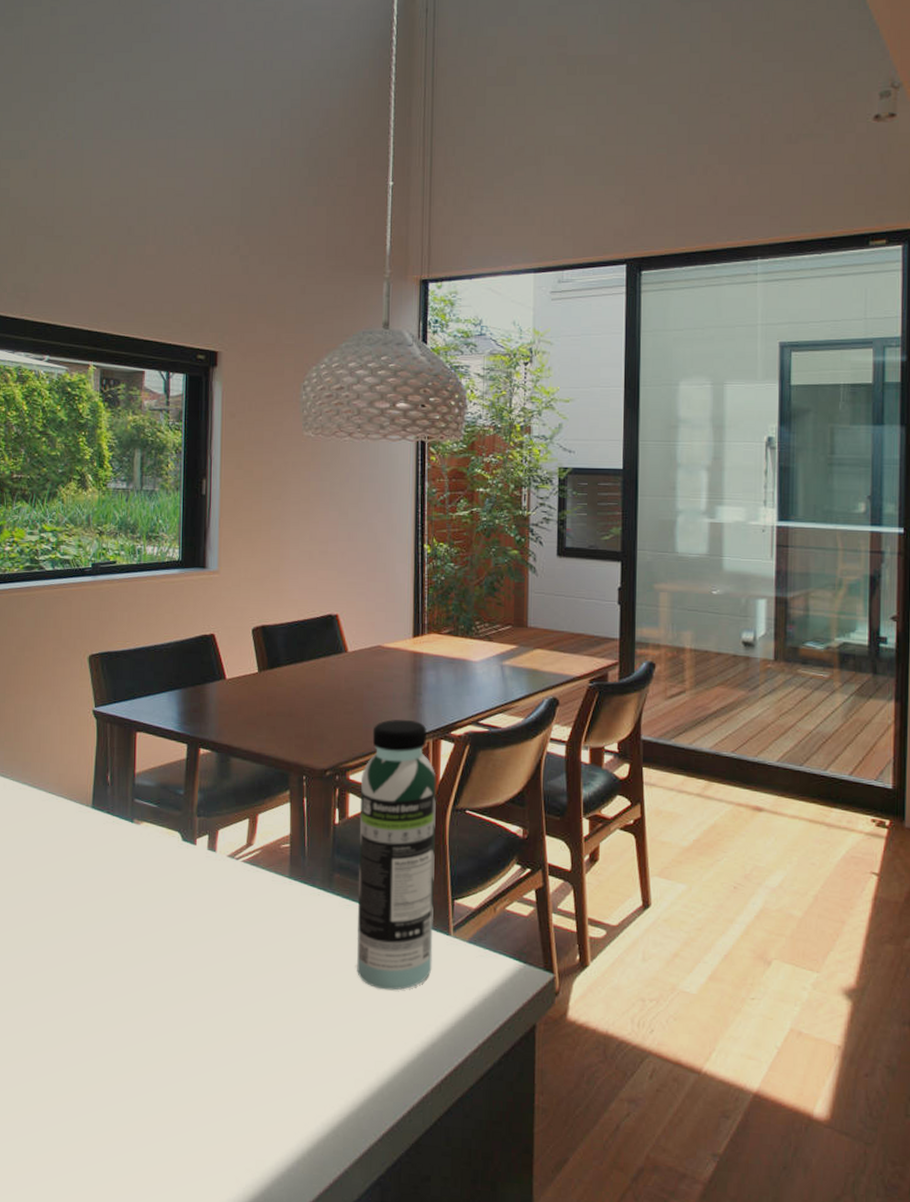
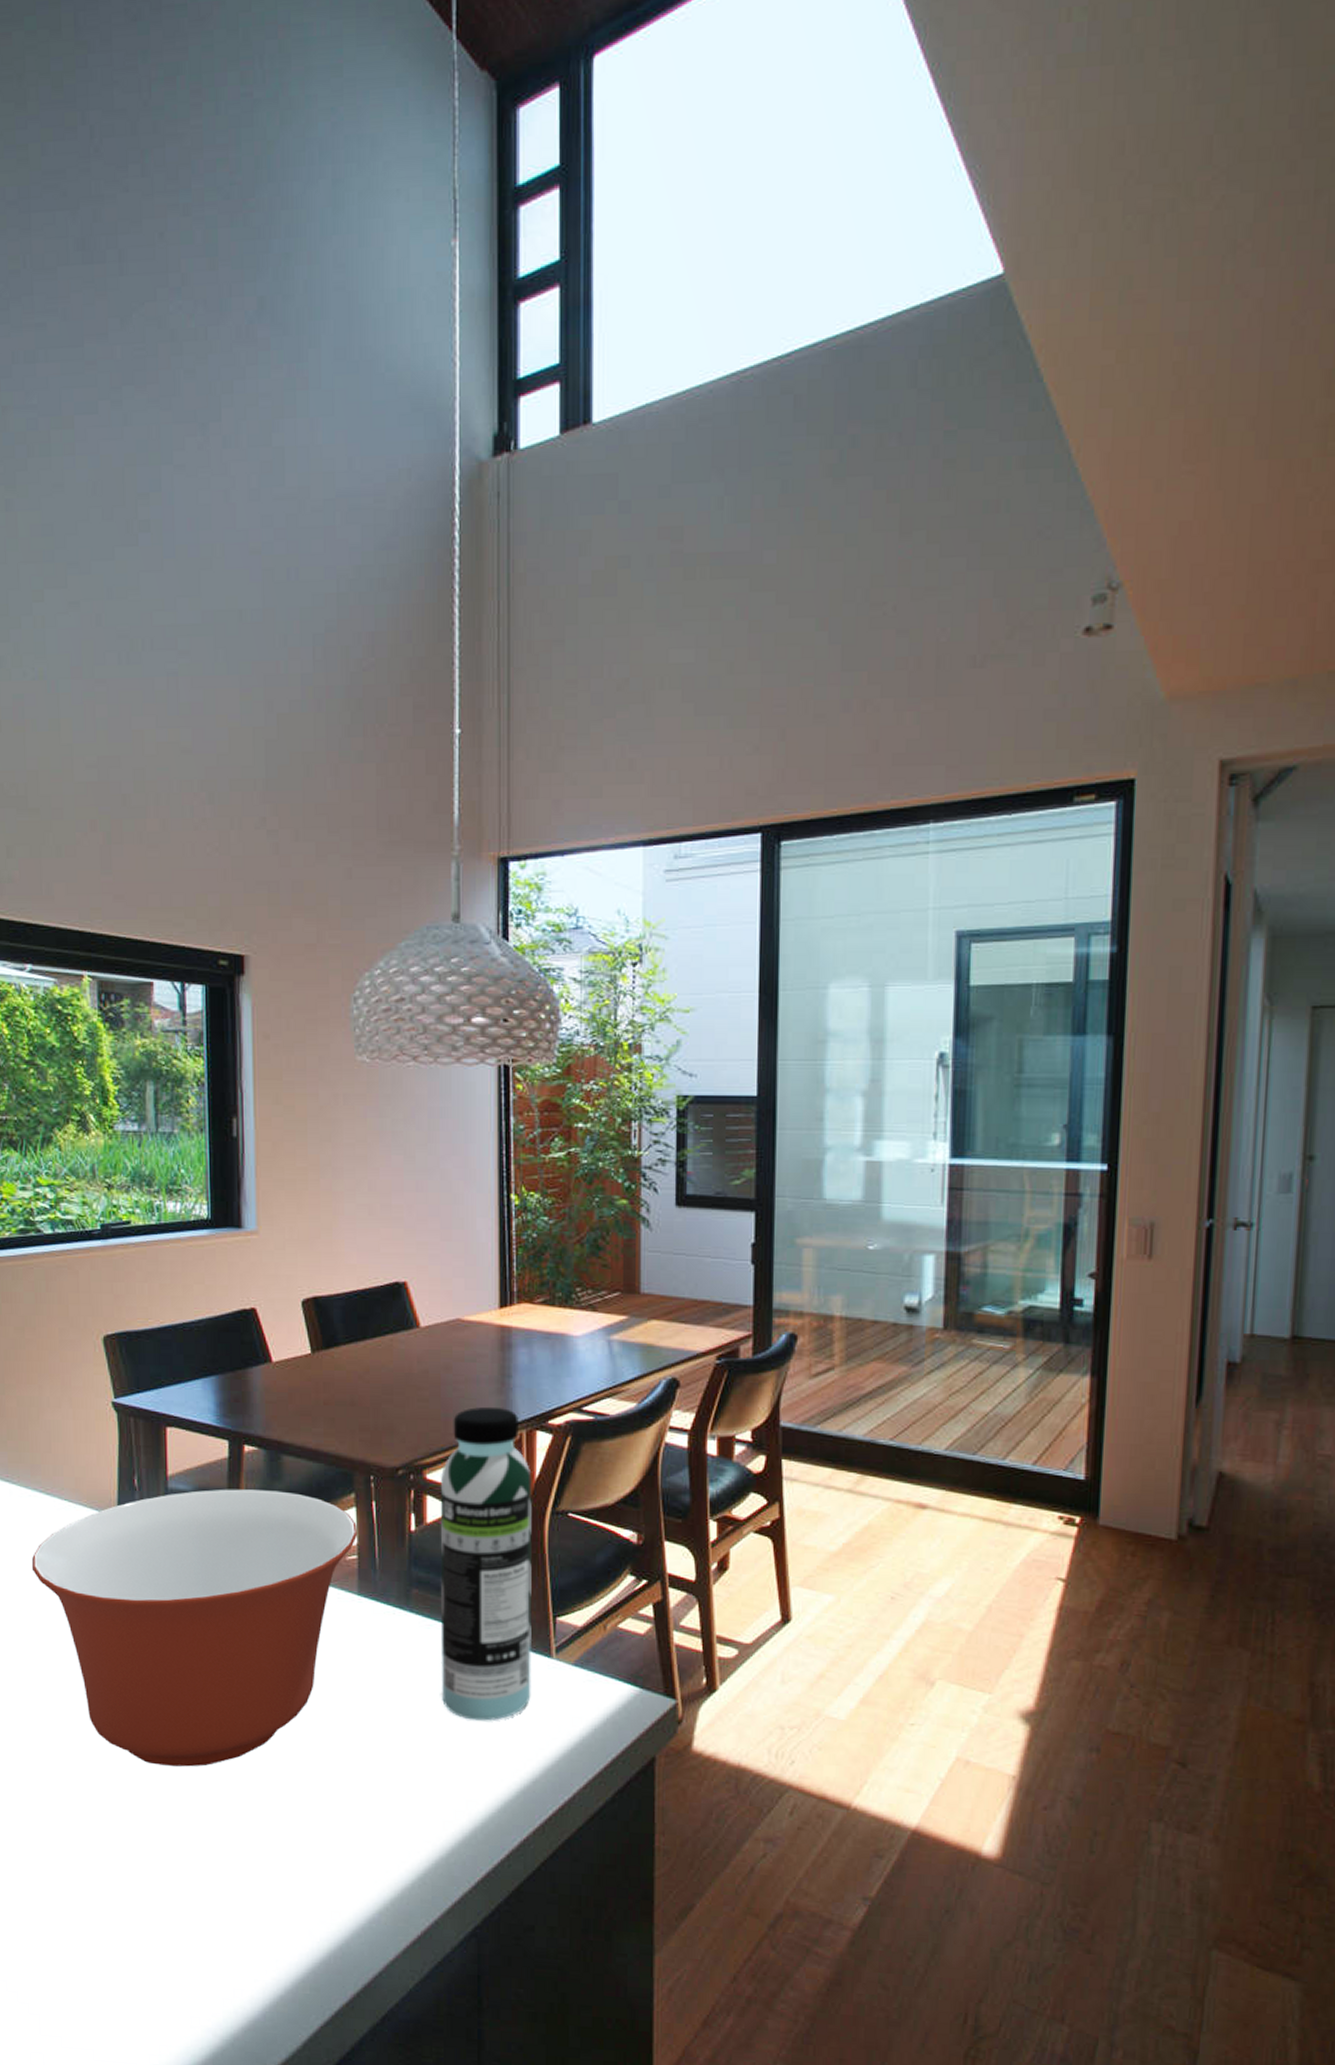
mixing bowl: none [18,785,291,1028] -> present [31,1489,358,1767]

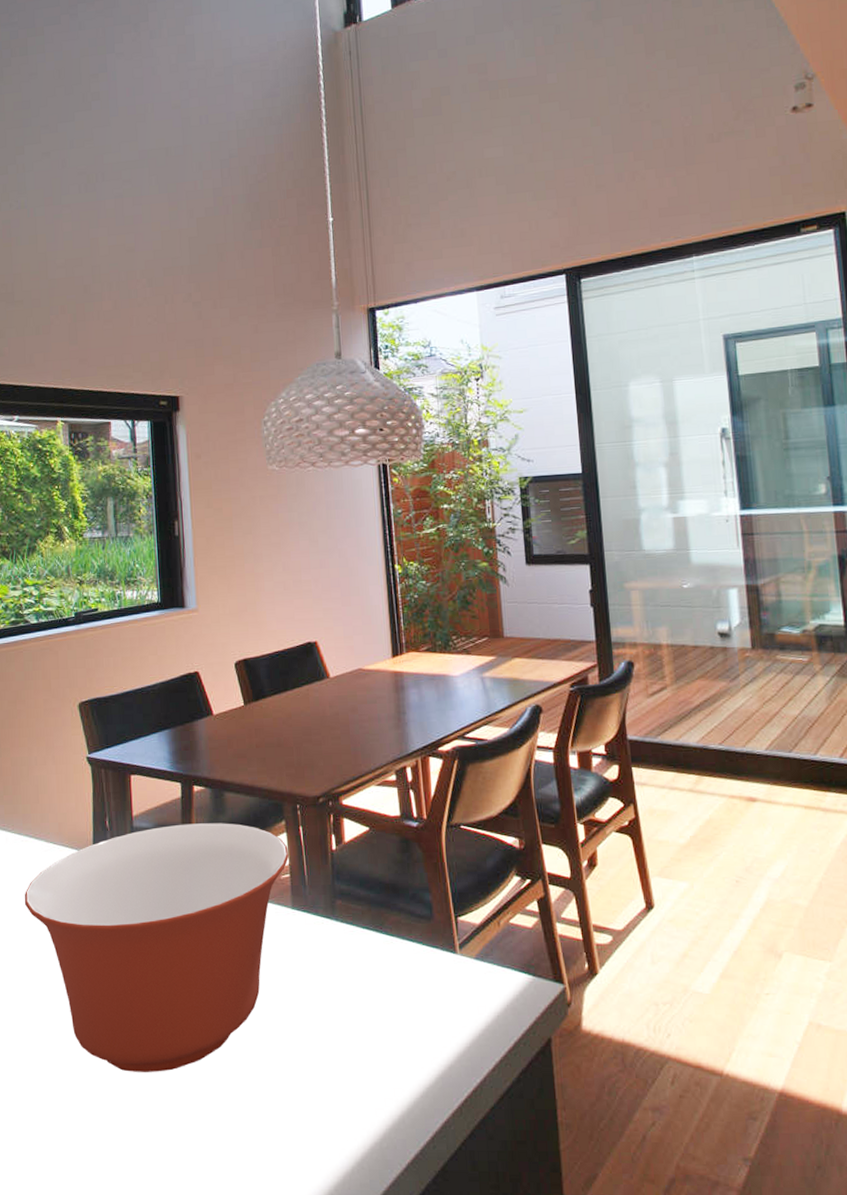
water bottle: present [440,1406,532,1721] -> none [353,739,442,1014]

